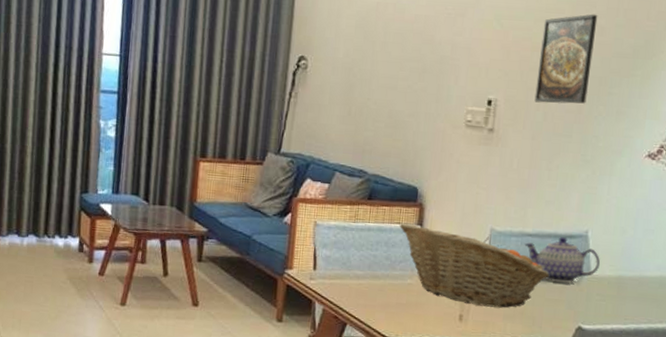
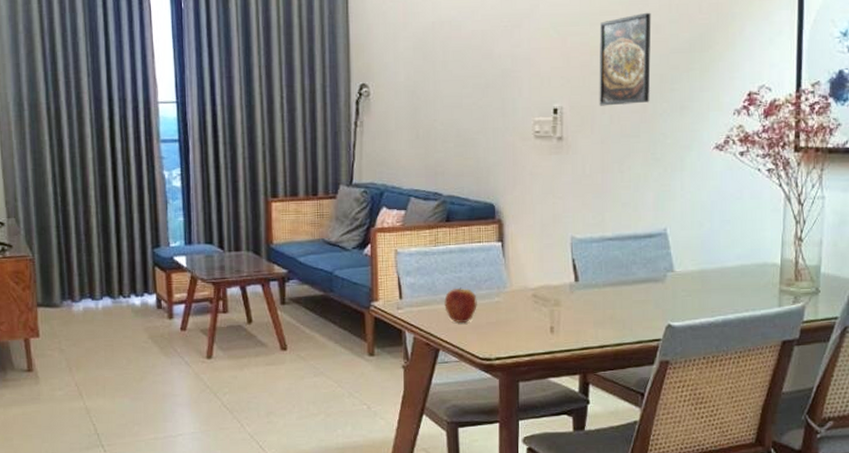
apple: none [356,265,390,301] -> present [444,287,477,324]
fruit basket: present [400,222,550,308] -> none [481,241,634,316]
teapot: present [524,237,601,283] -> none [606,237,682,283]

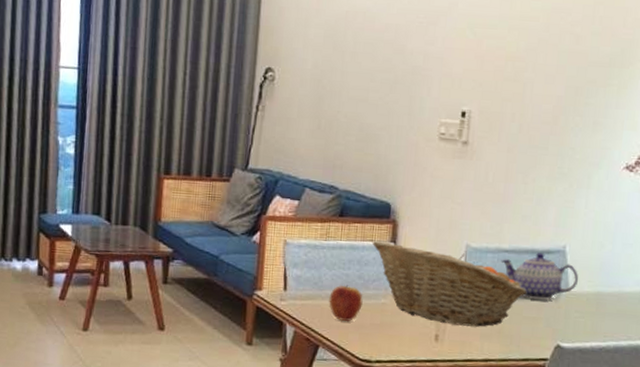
fruit basket: none [481,241,634,316] -> present [373,240,527,327]
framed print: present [599,12,652,106] -> none [509,21,573,115]
teapot: none [606,237,682,283] -> present [501,253,579,300]

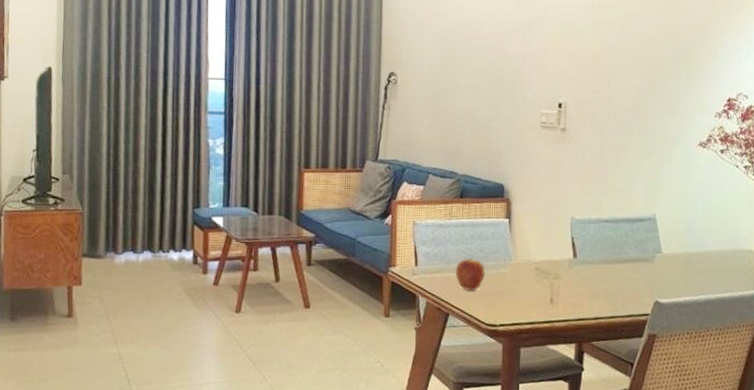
fruit basket: present [373,240,527,327] -> none [490,217,627,289]
teapot: present [501,253,579,300] -> none [602,221,669,262]

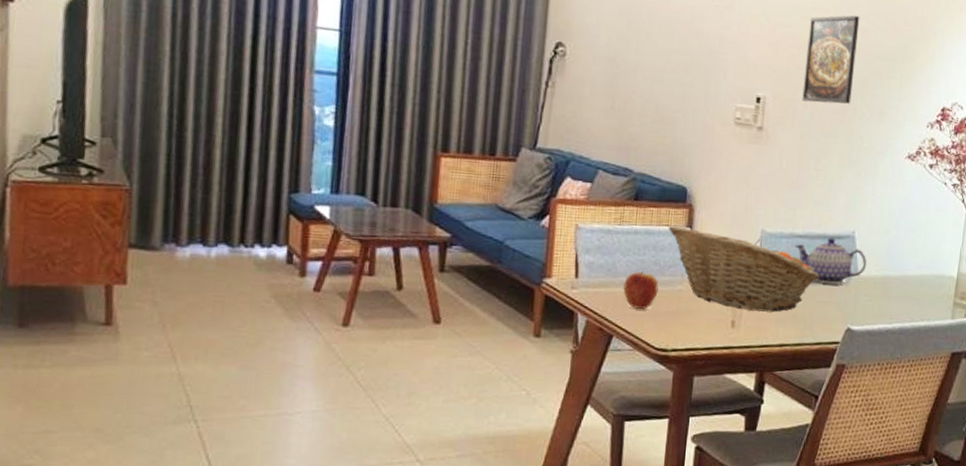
fruit basket: none [490,217,627,289] -> present [669,225,820,312]
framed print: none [598,25,645,104] -> present [802,15,860,104]
teapot: none [602,221,669,262] -> present [795,238,867,284]

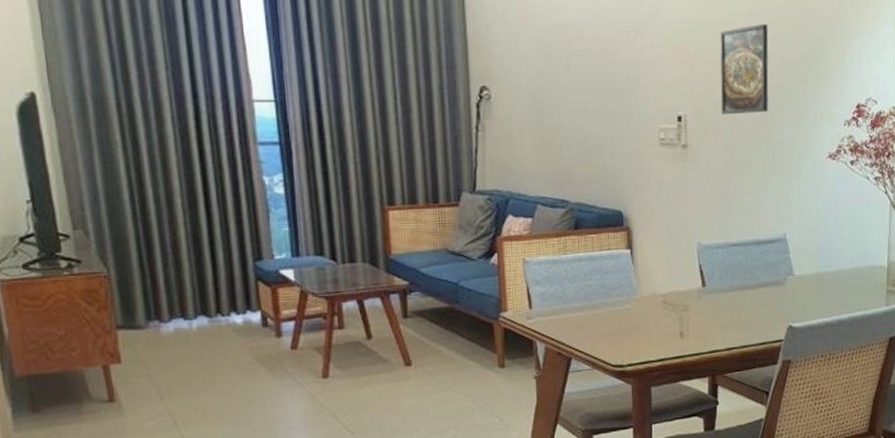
apple: present [623,271,659,310] -> none [575,295,608,332]
fruit basket: present [669,225,820,312] -> none [610,248,758,320]
teapot: present [795,238,867,284] -> none [731,243,801,287]

